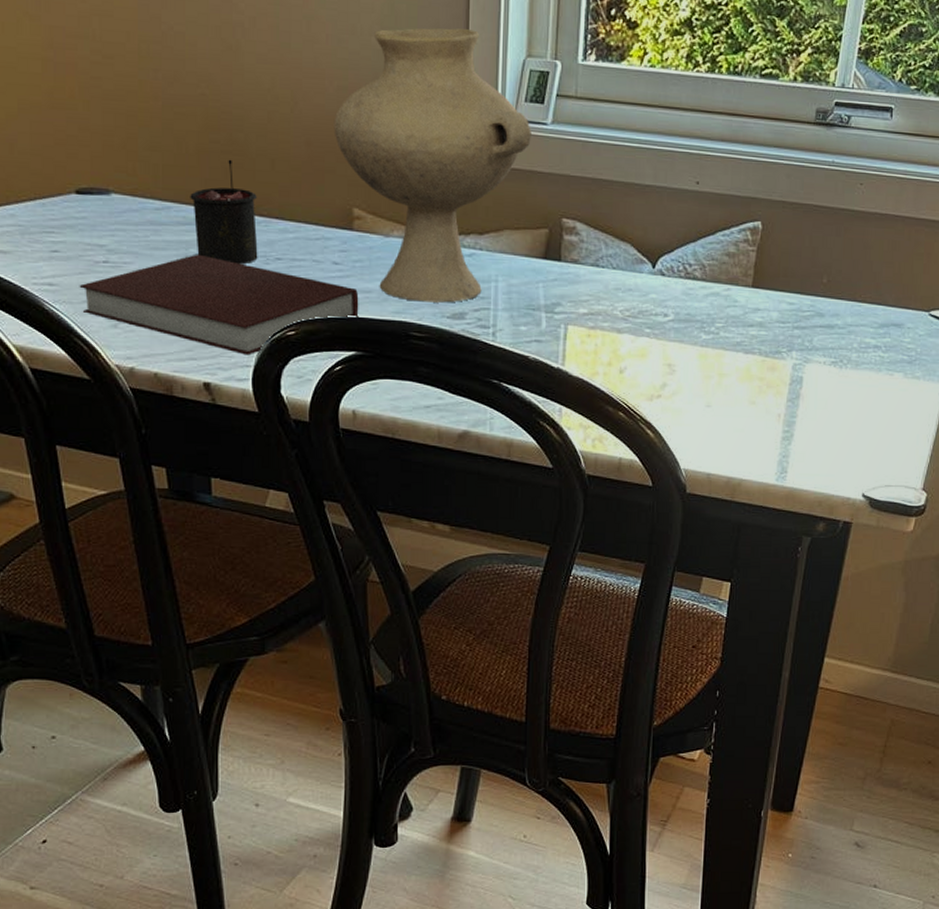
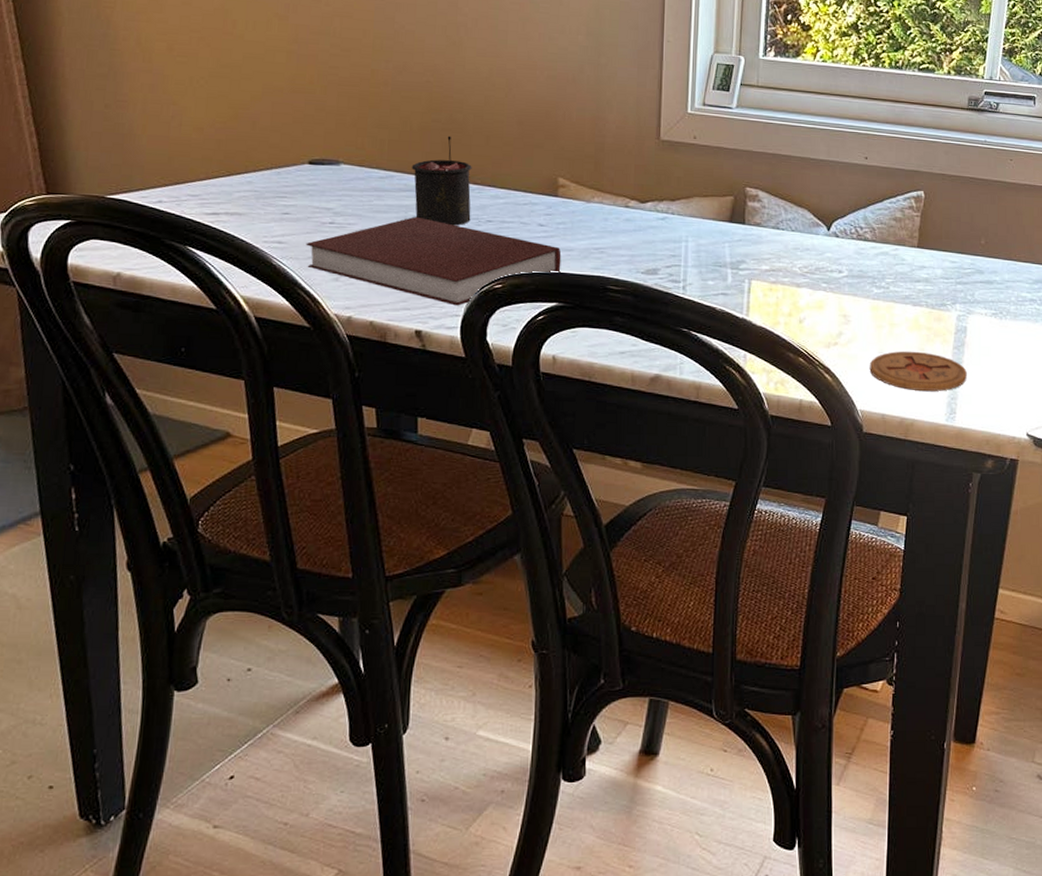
vase: present [333,28,531,303] -> none [543,28,718,260]
coaster: none [695,404,801,448] -> present [869,351,967,391]

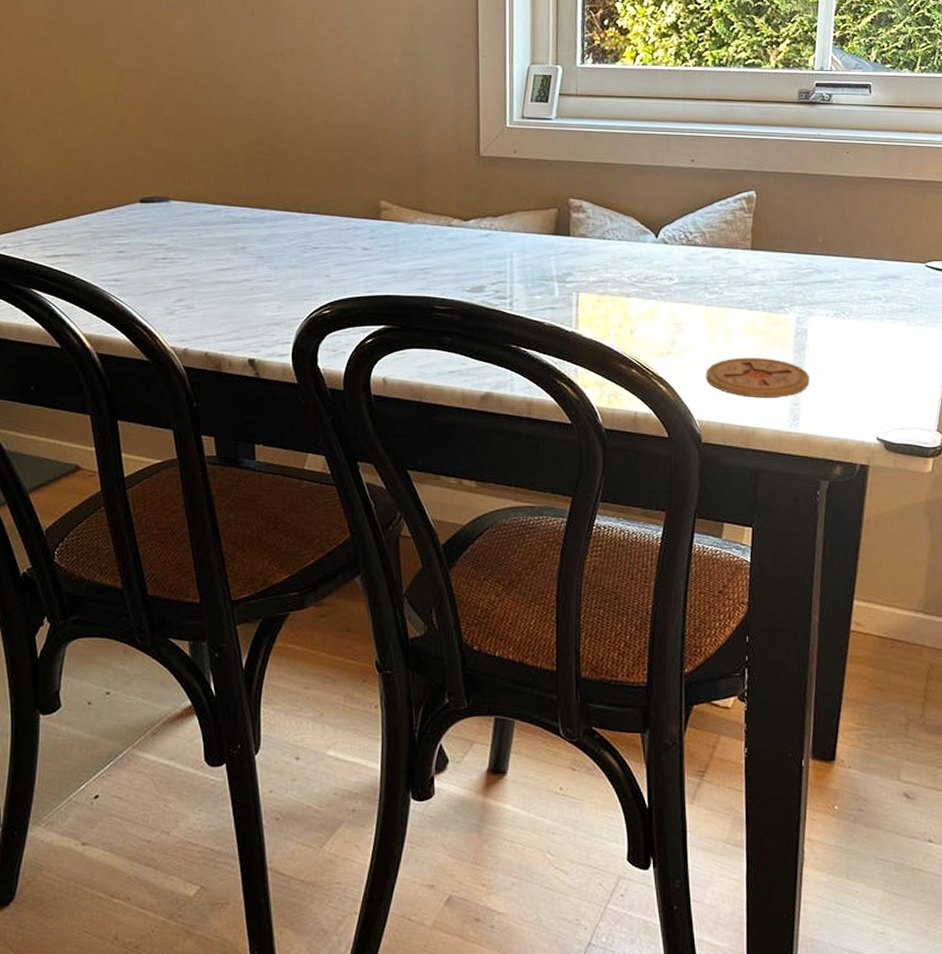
notebook: present [306,216,562,306] -> none [141,247,387,333]
candle: present [411,136,472,226] -> none [237,166,297,255]

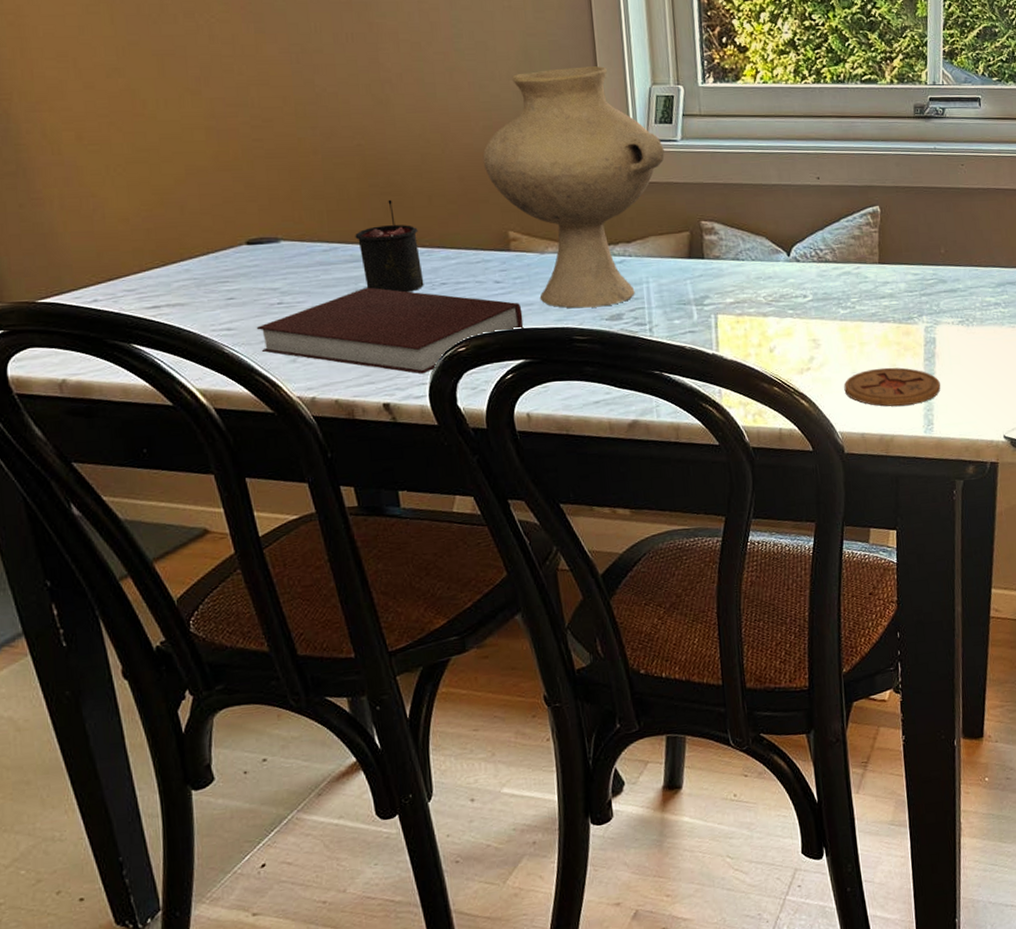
notebook: none [141,247,387,333] -> present [256,287,524,374]
candle: none [237,166,297,255] -> present [355,199,424,293]
vase: none [362,45,538,279] -> present [482,66,665,309]

